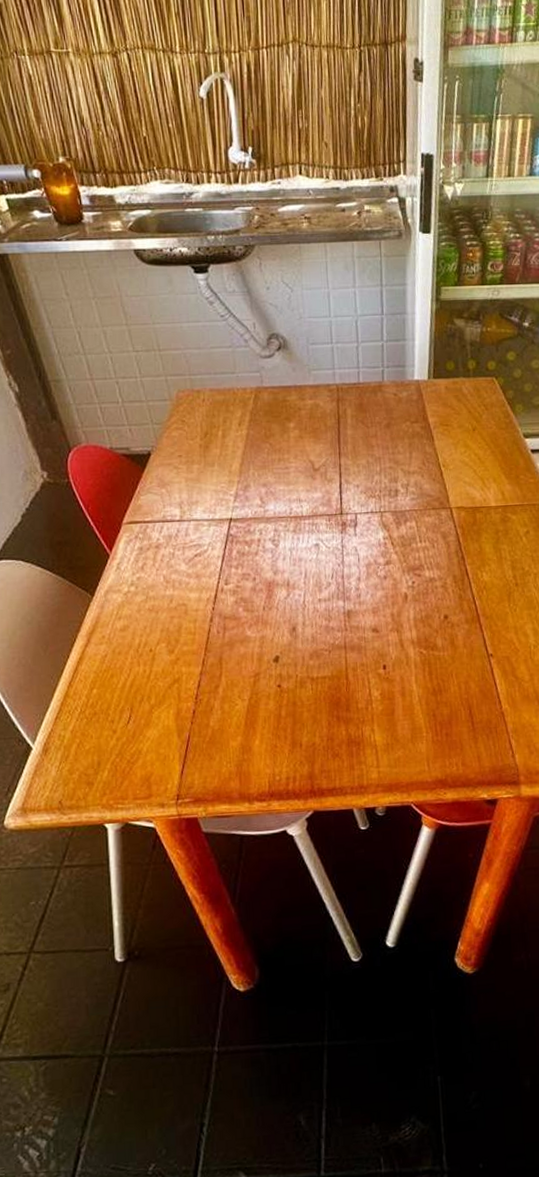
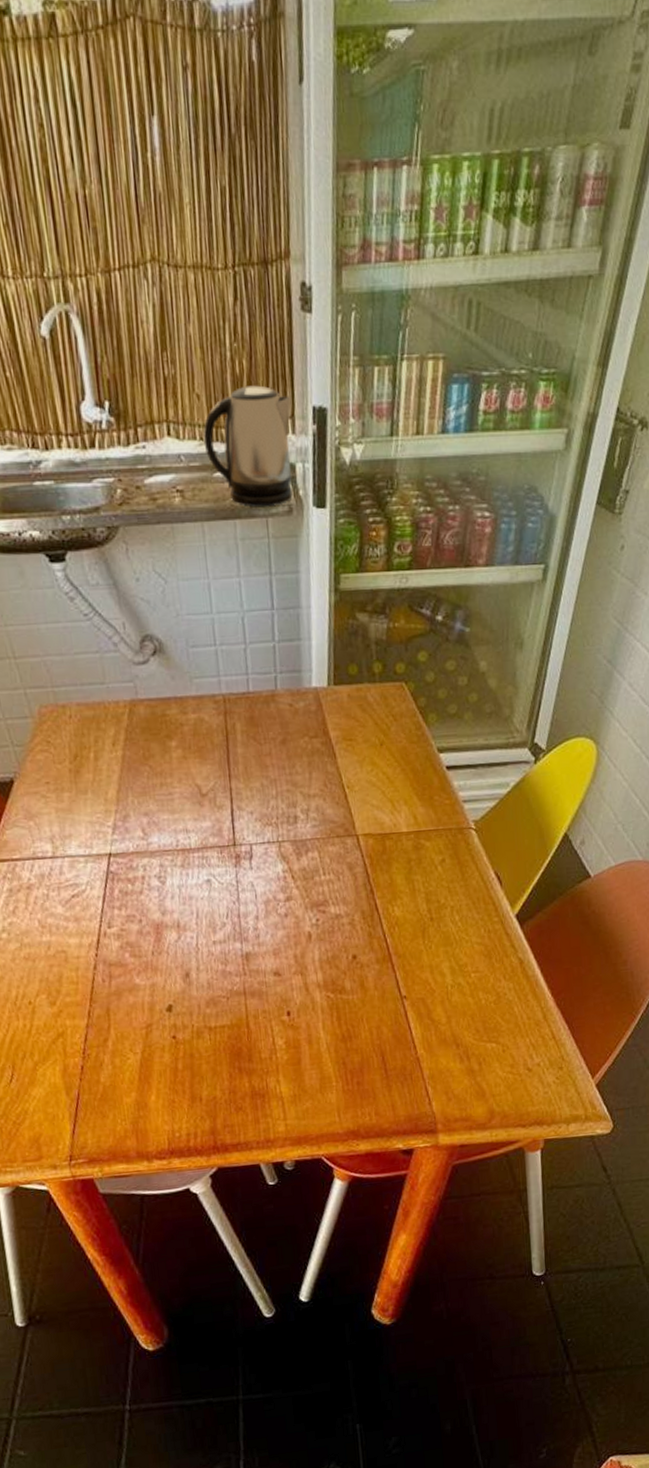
kettle: none [329,136,404,231] -> present [203,385,293,506]

